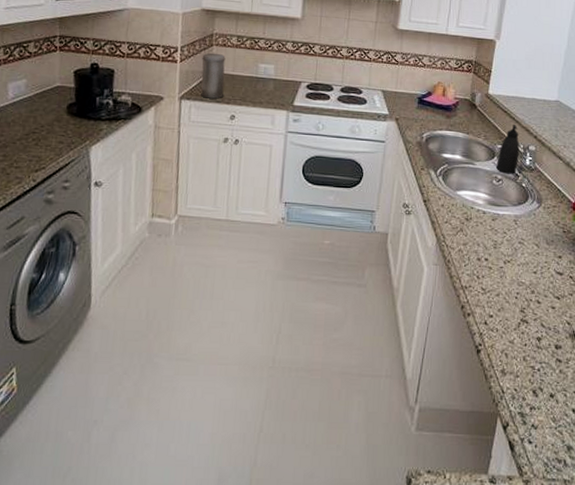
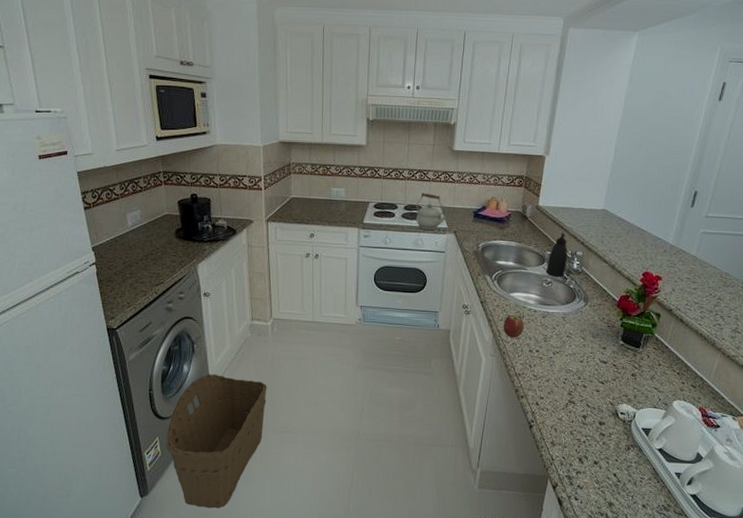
wicker basket: none [24,284,164,465] -> present [166,374,267,509]
canister: present [201,52,226,99] -> none [282,180,304,220]
kettle: none [353,74,388,117] -> present [416,193,446,231]
fruit: none [448,216,472,244] -> present [503,315,524,338]

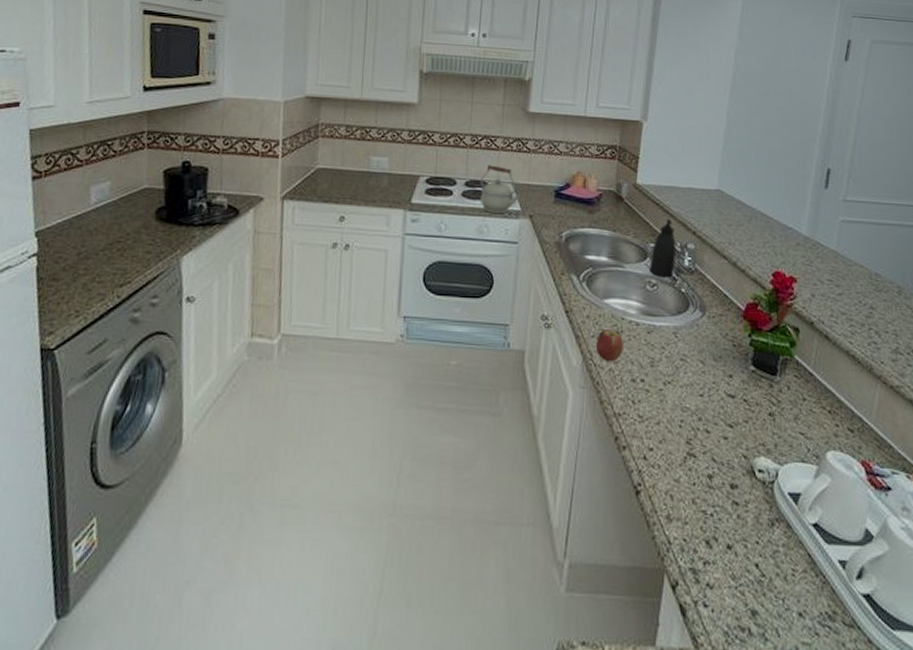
wicker basket: present [166,374,267,509] -> none [106,417,266,636]

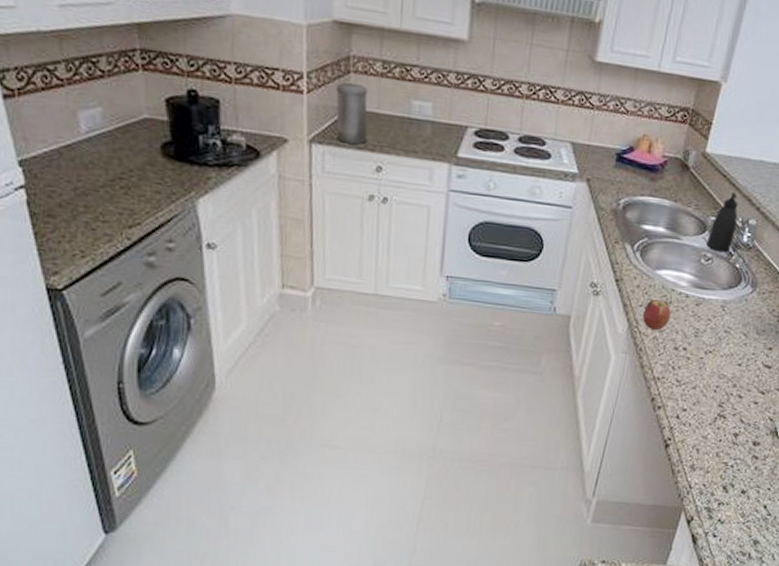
canister: none [305,145,333,198] -> present [336,82,368,145]
kettle: present [480,165,519,214] -> none [533,119,578,176]

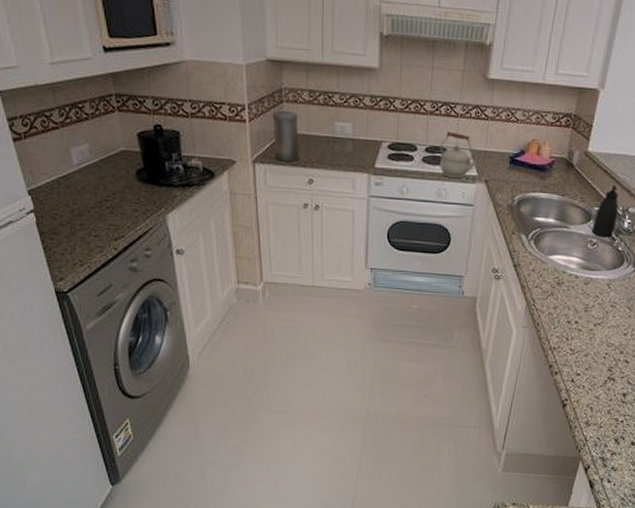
kettle: none [533,119,578,176] -> present [439,131,477,179]
fruit: present [642,299,671,331] -> none [538,281,563,308]

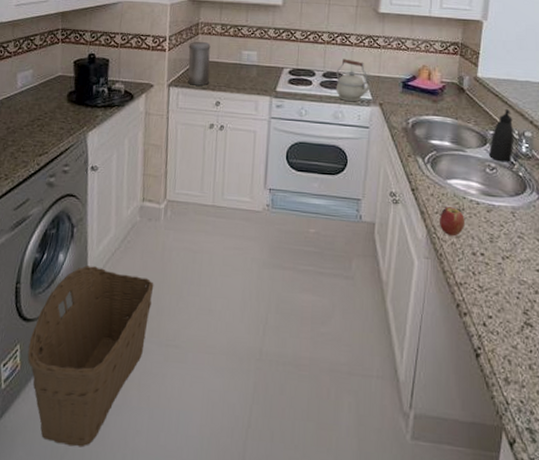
wicker basket: none [138,346,259,496] -> present [27,265,154,448]
fruit: none [538,281,563,308] -> present [439,207,464,237]

